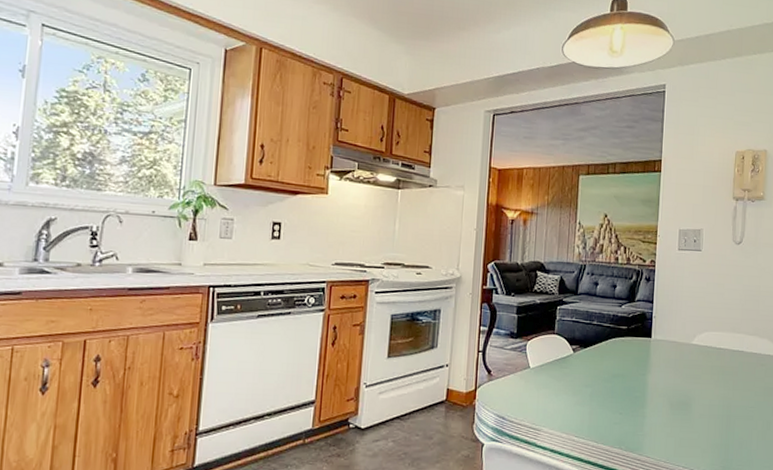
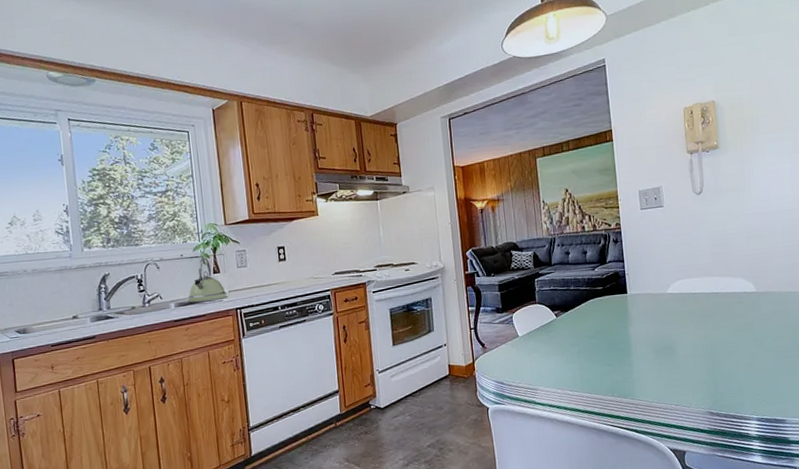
kettle: none [150,218,201,273] -> present [187,257,228,303]

